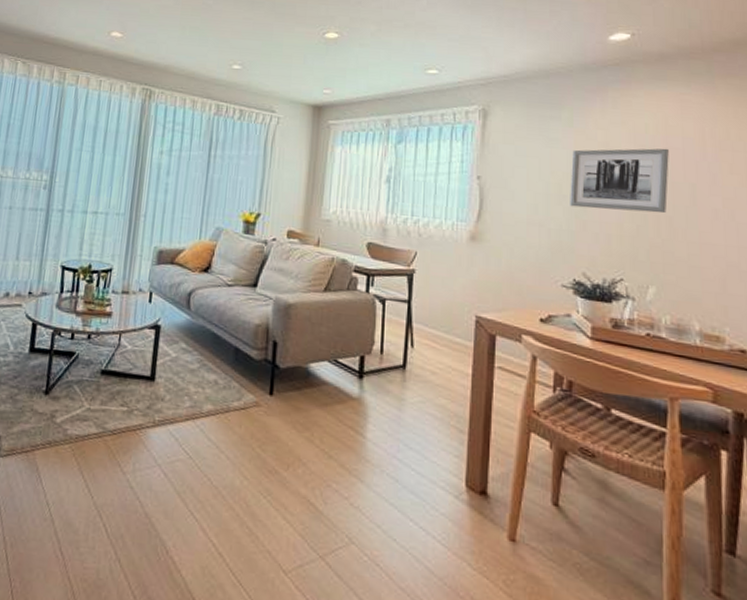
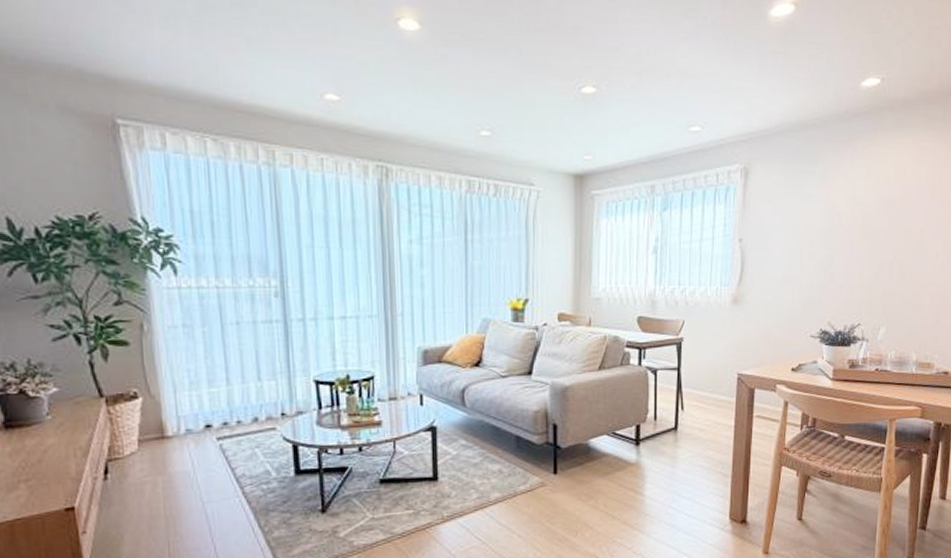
wall art: present [570,148,669,214] -> none [820,197,905,261]

